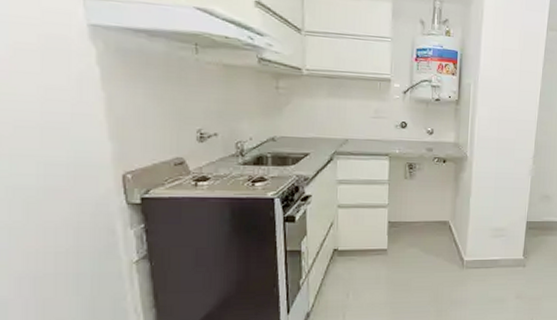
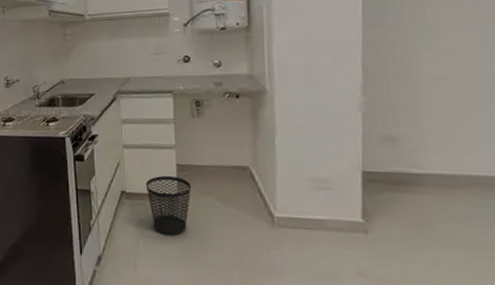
wastebasket: none [358,232,400,286] -> present [145,175,192,236]

